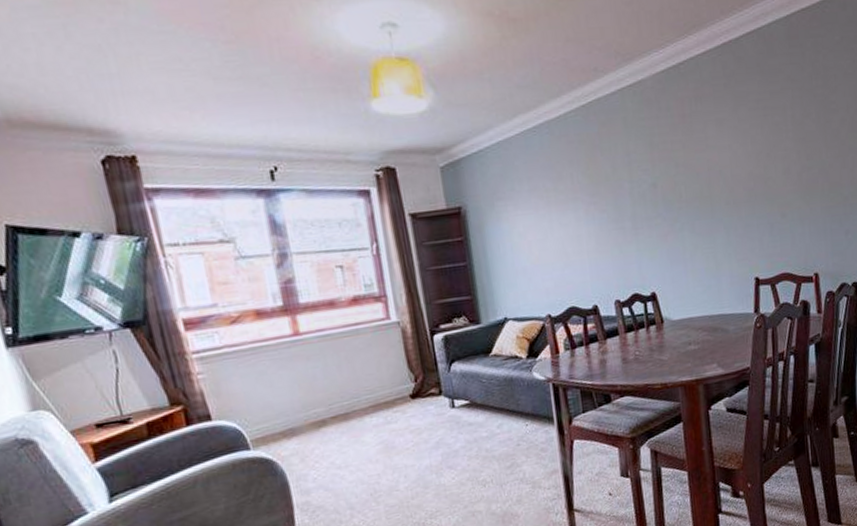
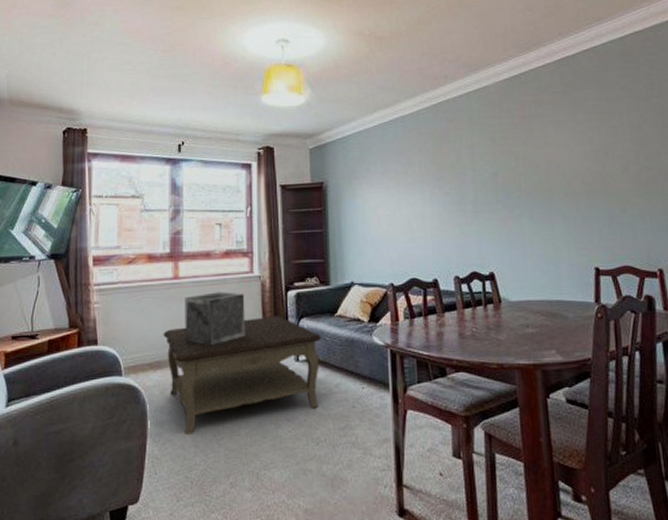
coffee table: none [291,362,481,499] -> present [163,315,322,435]
decorative box: none [311,343,391,405] -> present [185,292,245,346]

